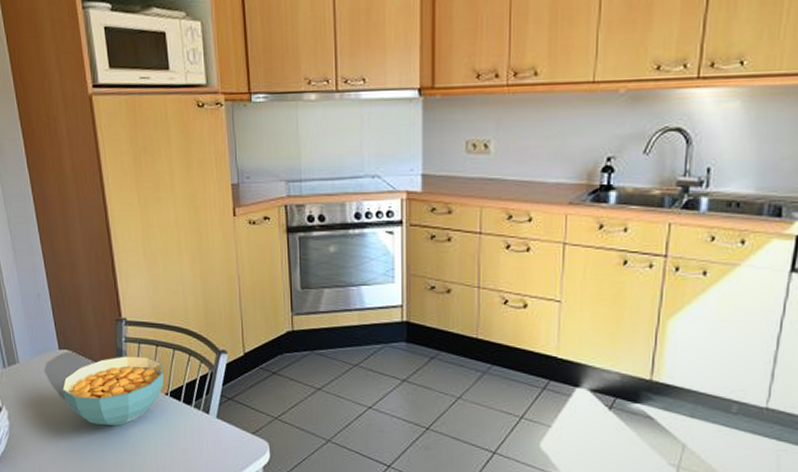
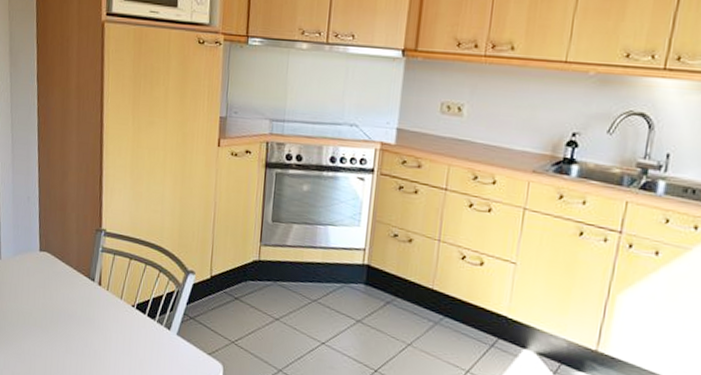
cereal bowl: present [61,356,164,426] -> none [36,264,134,331]

